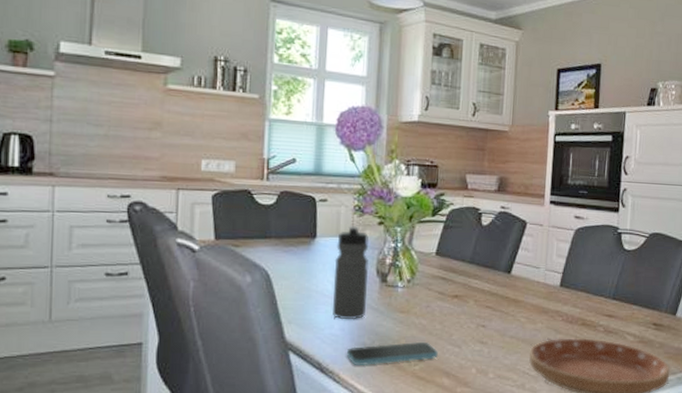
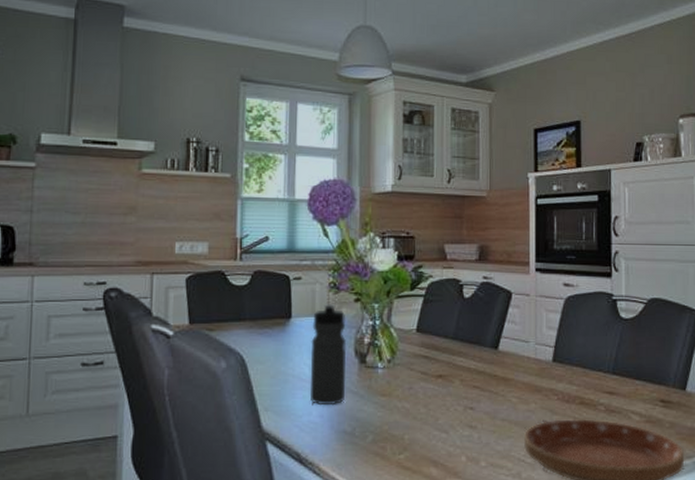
smartphone: present [346,341,438,365] -> none [326,427,424,455]

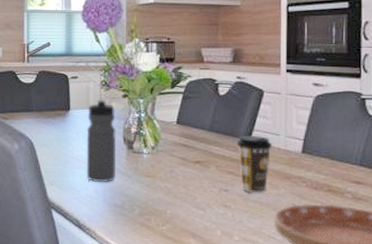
coffee cup: none [482,344,521,410] -> present [236,135,272,194]

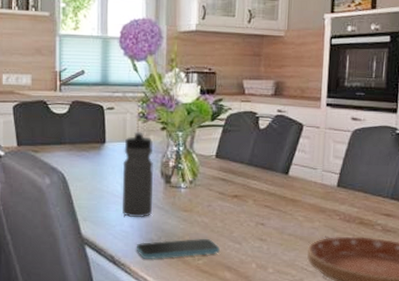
smartphone: none [100,203,183,224] -> present [136,238,220,259]
coffee cup: present [236,135,272,194] -> none [274,169,309,227]

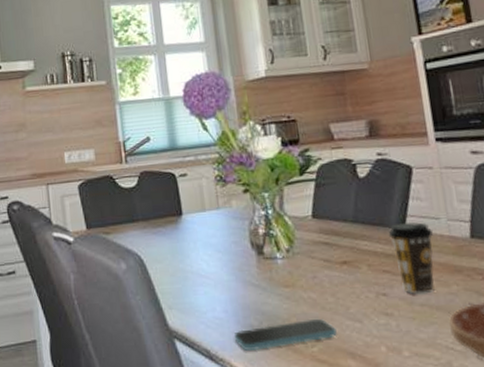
water bottle: present [121,131,153,218] -> none [204,197,247,301]
coffee cup: none [274,169,309,227] -> present [388,222,435,295]

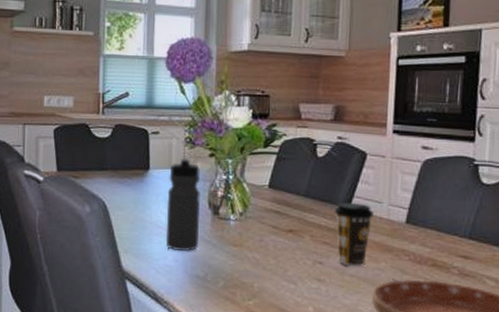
water bottle: none [204,197,247,301] -> present [165,158,200,252]
smartphone: present [233,318,337,351] -> none [180,276,273,298]

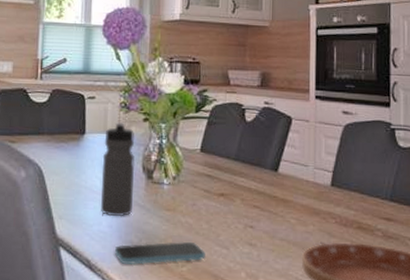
smartphone: none [180,276,273,298] -> present [114,241,206,265]
coffee cup: present [334,202,374,267] -> none [263,166,300,231]

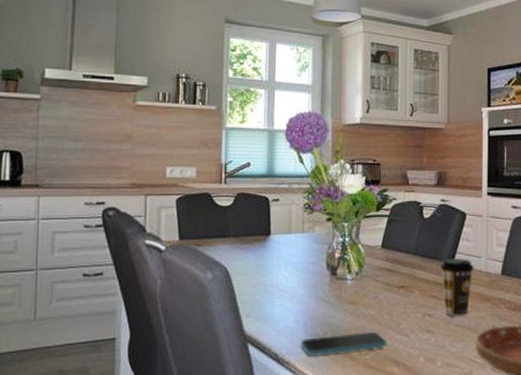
water bottle: present [100,122,134,217] -> none [286,223,319,312]
coffee cup: none [263,166,300,231] -> present [440,259,474,317]

